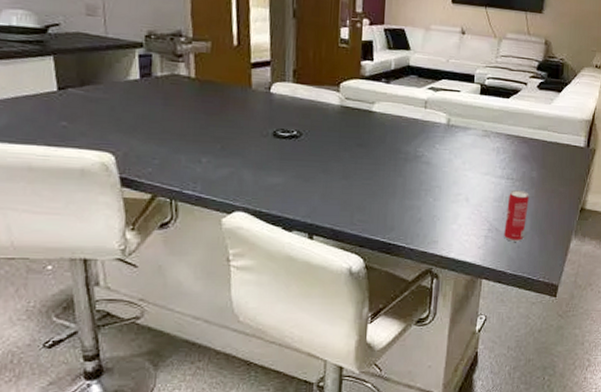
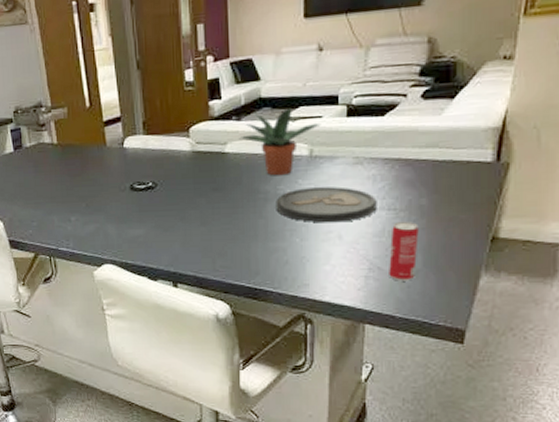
potted plant: none [386,79,459,139] -> present [239,107,321,176]
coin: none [414,152,499,187] -> present [276,186,377,223]

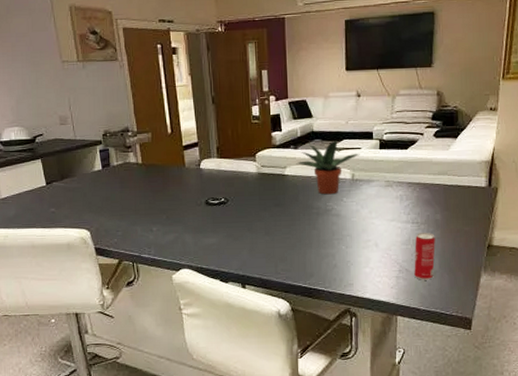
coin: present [276,186,377,223] -> none [326,204,404,234]

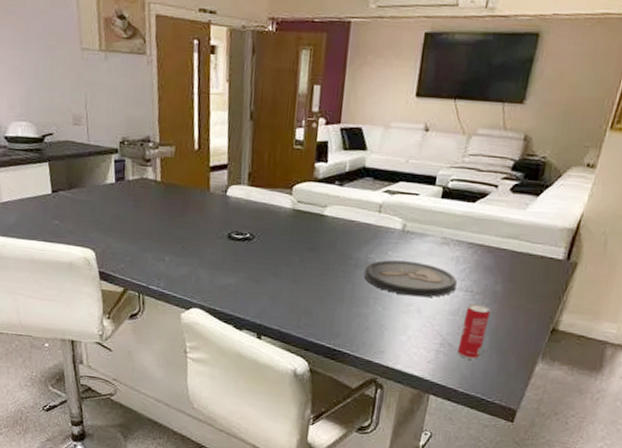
potted plant: present [296,140,360,195] -> none [339,181,417,245]
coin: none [326,204,404,234] -> present [364,260,457,298]

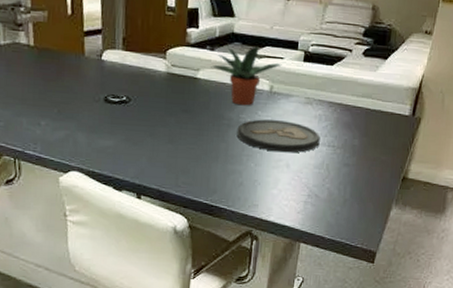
potted plant: none [339,181,417,245] -> present [211,46,282,106]
beverage can: present [458,304,491,360] -> none [323,157,350,208]

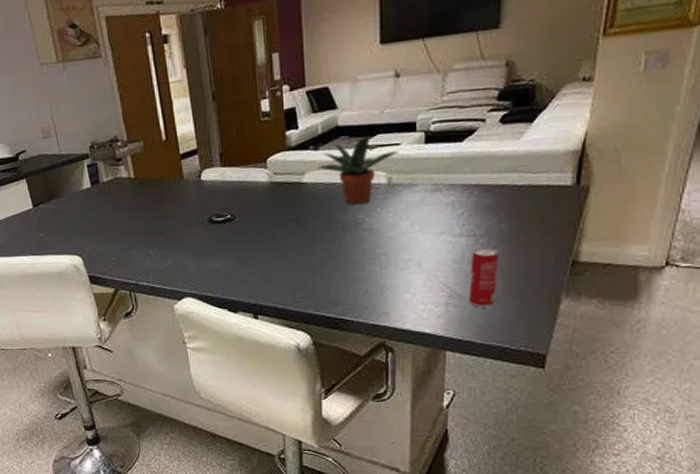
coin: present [237,119,320,153] -> none [355,214,457,251]
beverage can: none [323,157,350,208] -> present [469,248,499,308]

